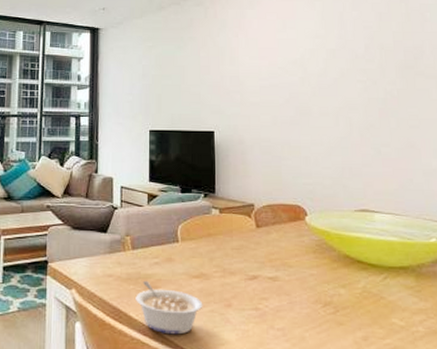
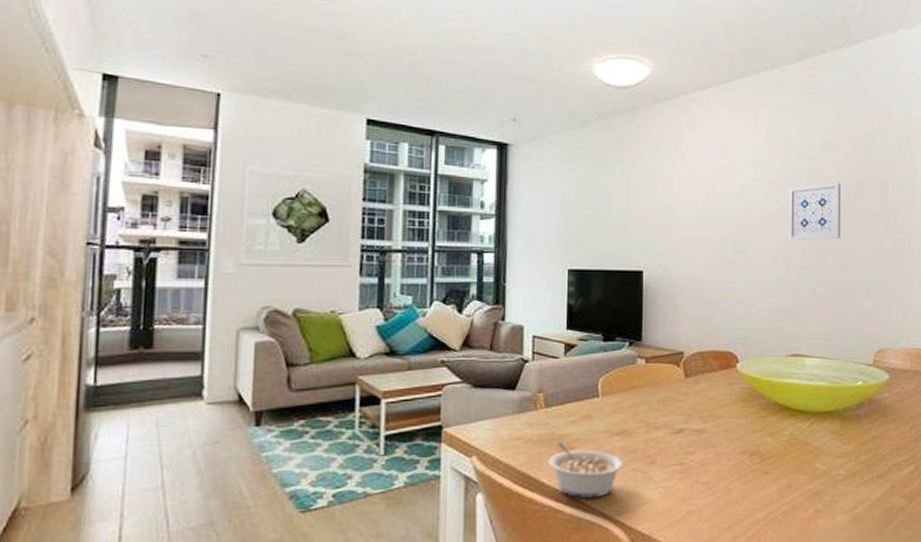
wall art: none [347,50,402,103] -> present [788,183,841,241]

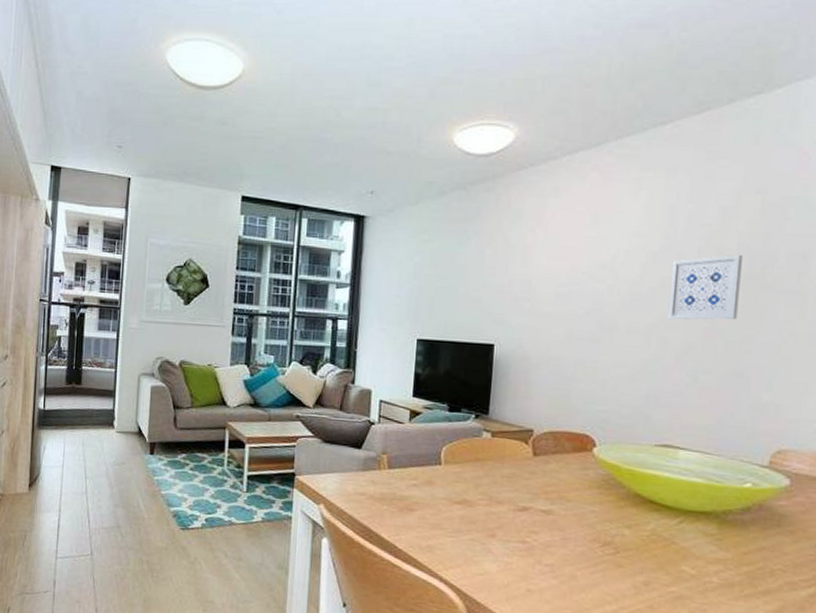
legume: present [548,441,624,499] -> none [389,502,463,560]

